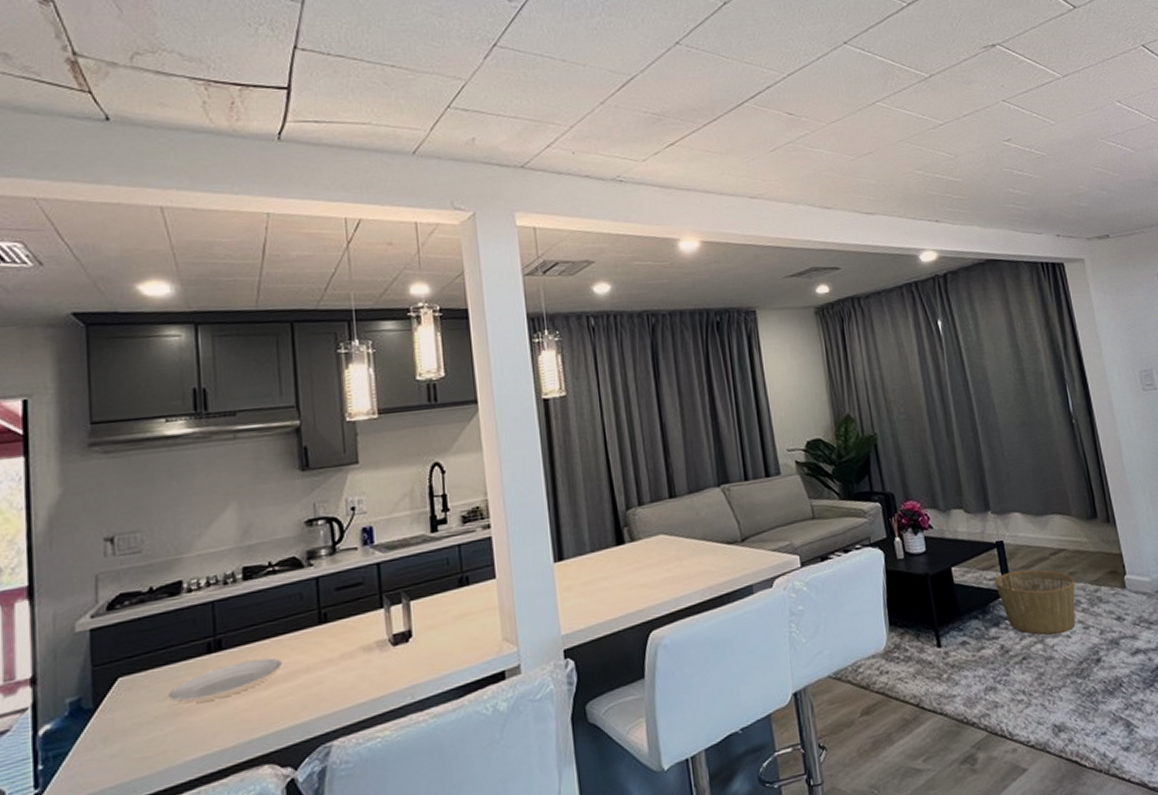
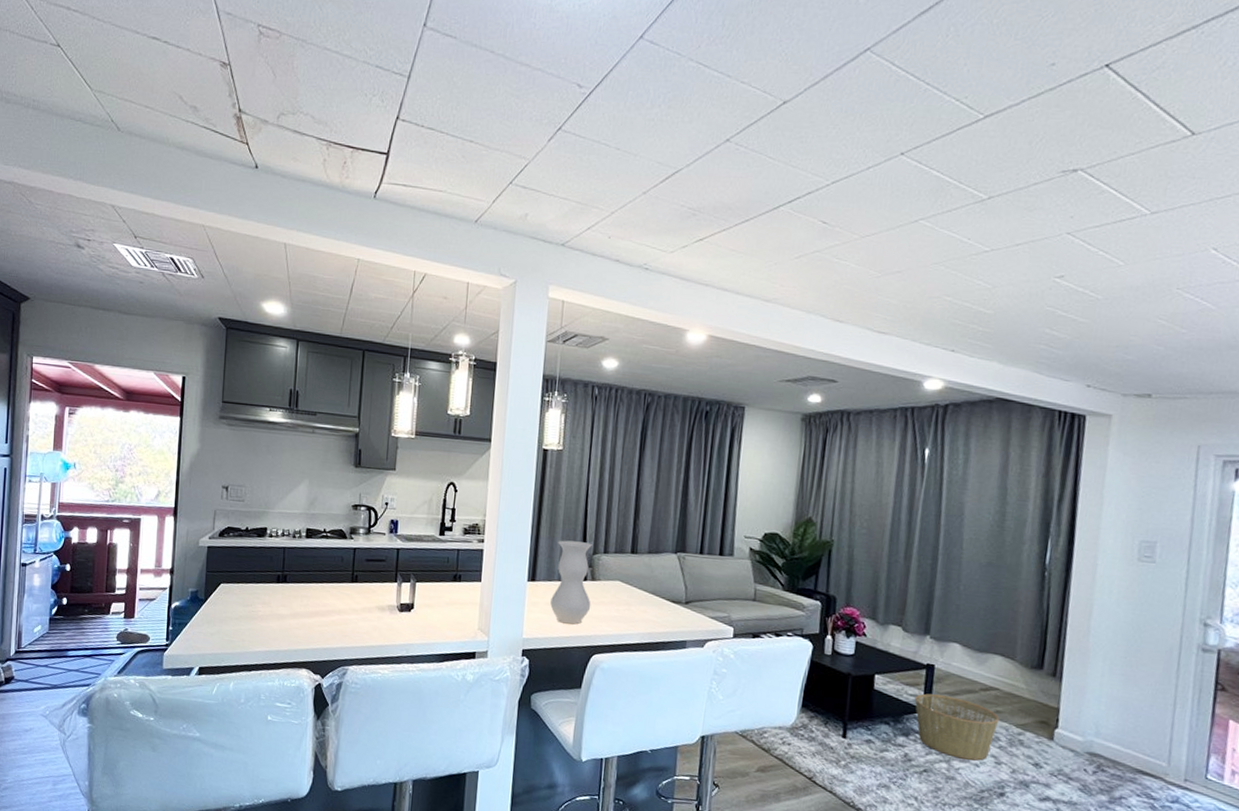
plate: present [168,657,282,704] -> none [250,594,323,616]
vase: none [582,497,637,604] -> present [550,540,592,625]

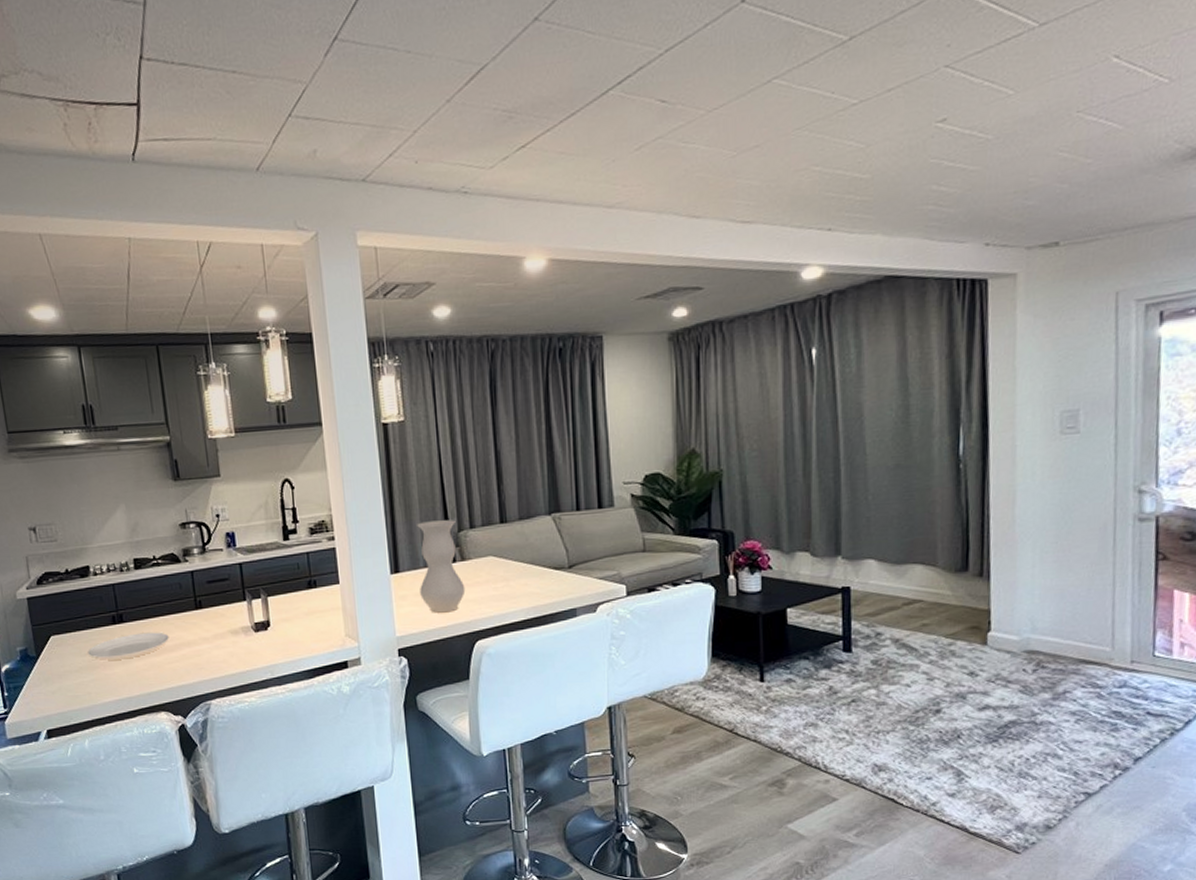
plate: none [250,594,323,616] -> present [88,632,169,660]
basket: present [914,693,1000,761] -> none [833,617,927,682]

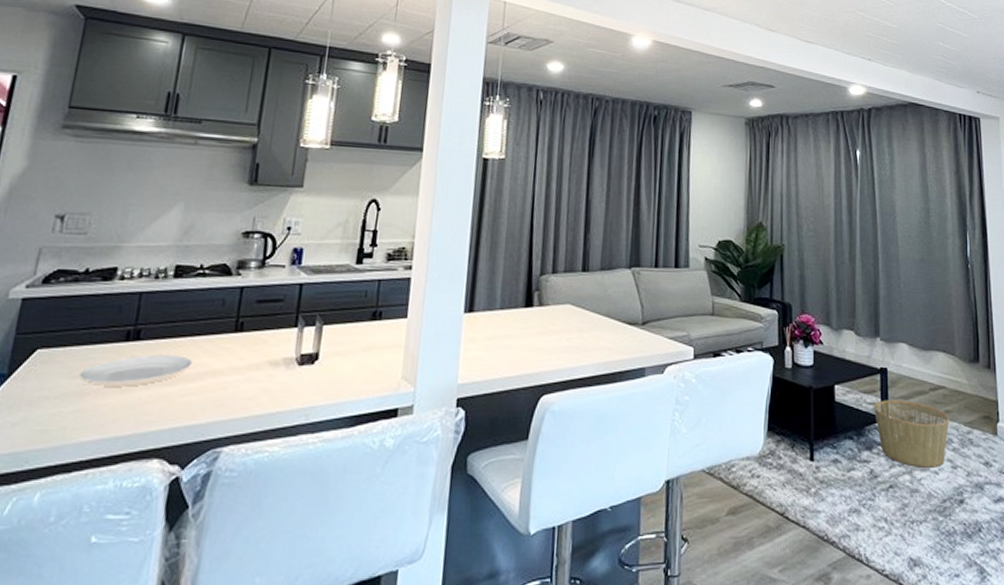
vase: present [417,520,466,613] -> none [491,261,539,361]
basket: none [833,617,927,682] -> present [873,400,950,468]

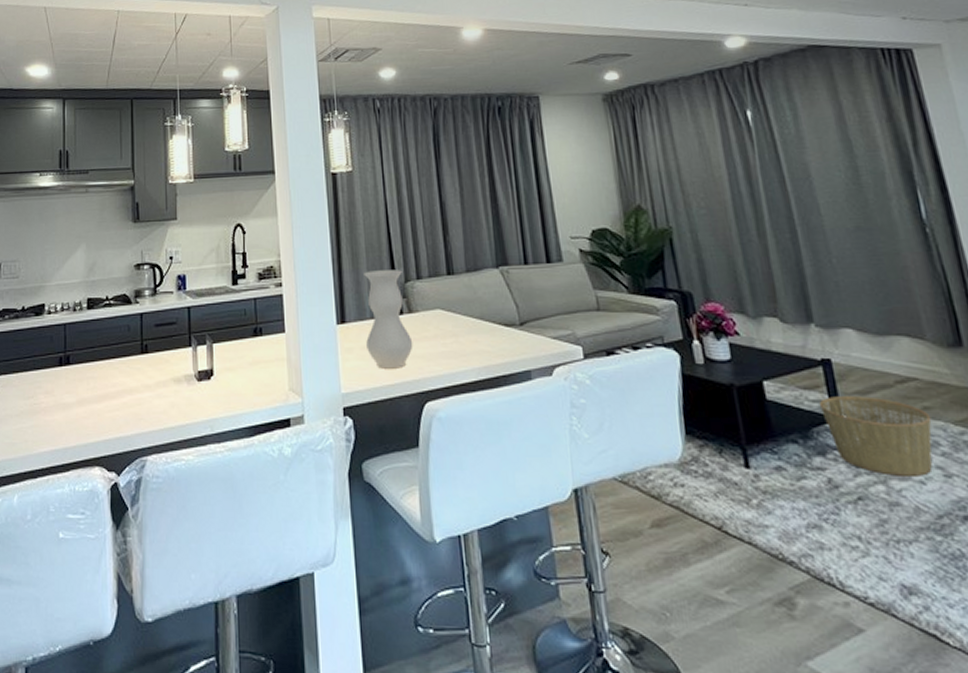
plate: present [79,354,192,387] -> none [31,376,112,405]
vase: none [491,261,539,361] -> present [364,270,413,369]

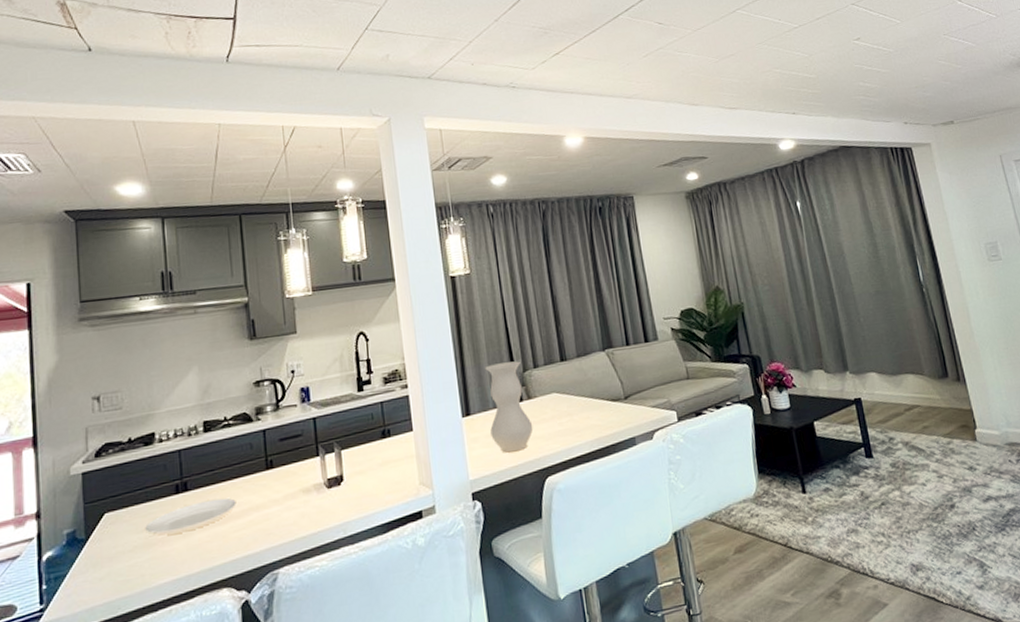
plate: none [31,376,112,405] -> present [145,497,236,536]
basket: present [819,396,933,476] -> none [853,424,930,483]

